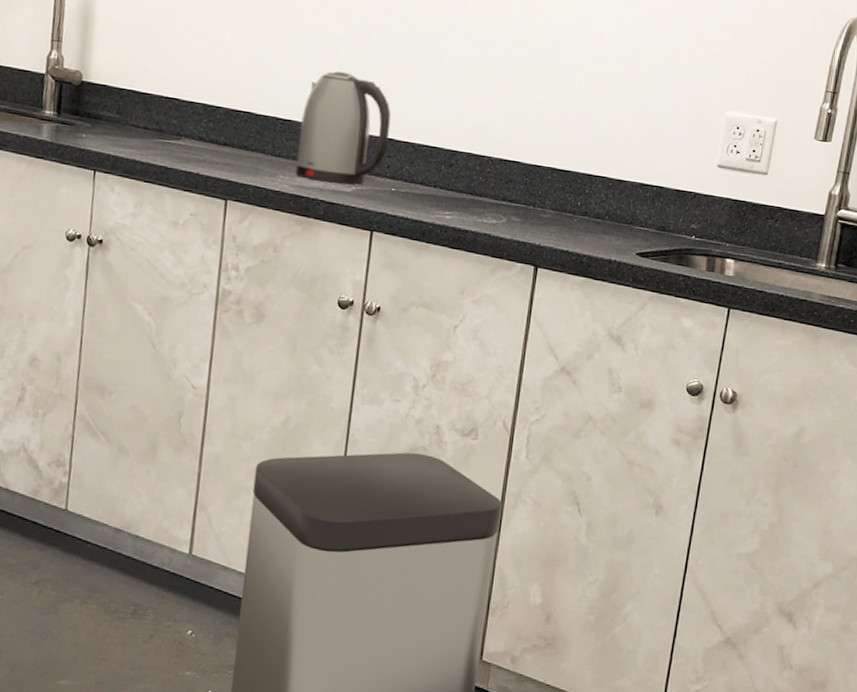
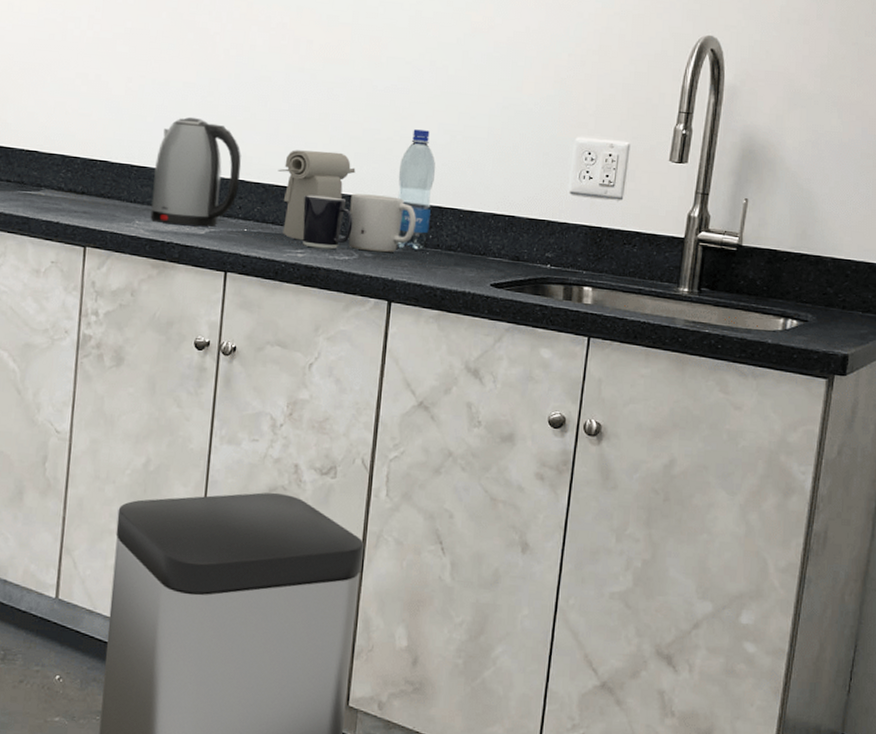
roll-top bag: none [428,110,507,203] -> present [278,150,356,241]
mug: none [451,156,503,213] -> present [302,194,353,250]
mug: none [496,157,566,218] -> present [348,193,417,253]
bottle: none [545,95,587,217] -> present [397,129,436,250]

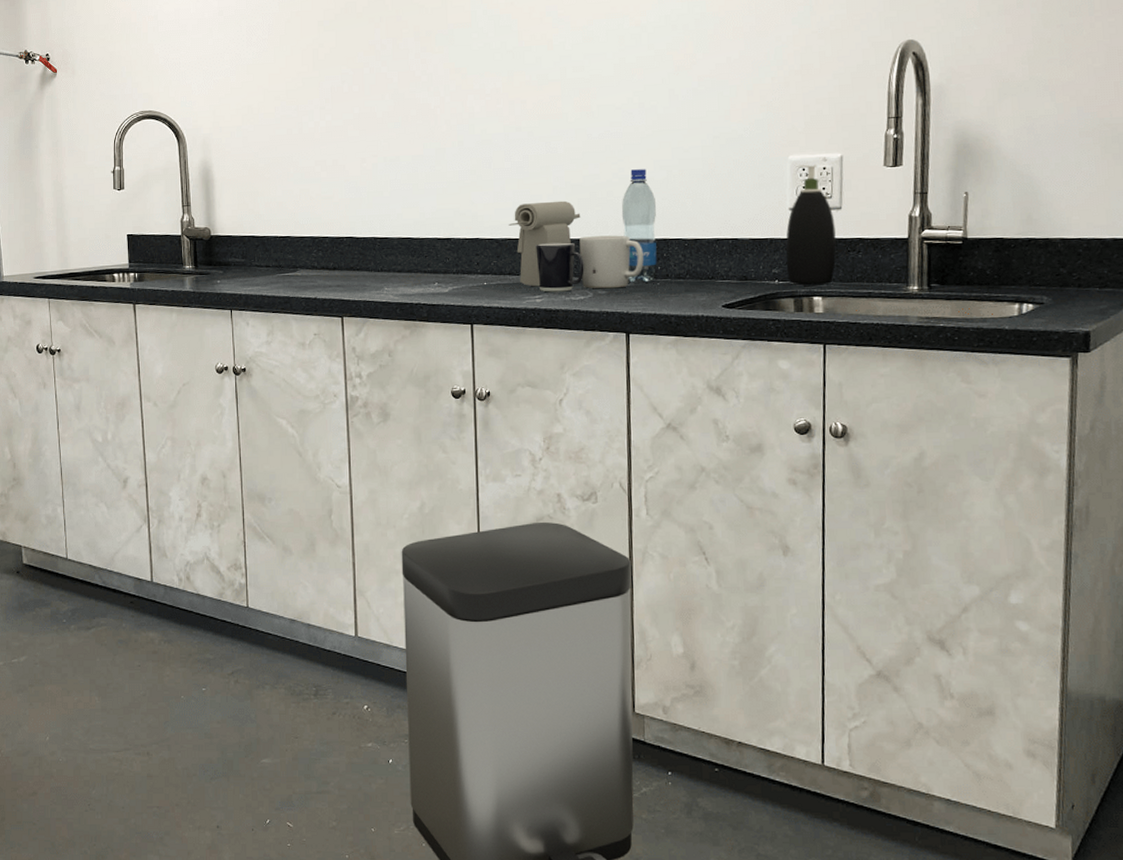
kettle: present [150,116,242,227] -> none [396,186,475,287]
soap dispenser: none [560,149,614,277] -> present [786,165,836,287]

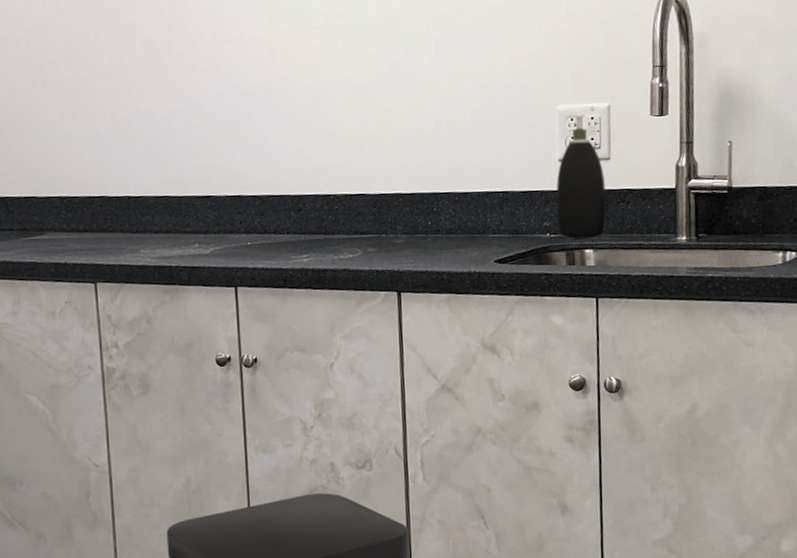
roll-top bag: present [508,200,581,287] -> none [272,154,348,246]
mug: present [536,242,584,292] -> none [301,198,353,251]
mug: present [579,235,644,289] -> none [346,189,414,247]
bottle: present [621,169,657,283] -> none [389,120,427,240]

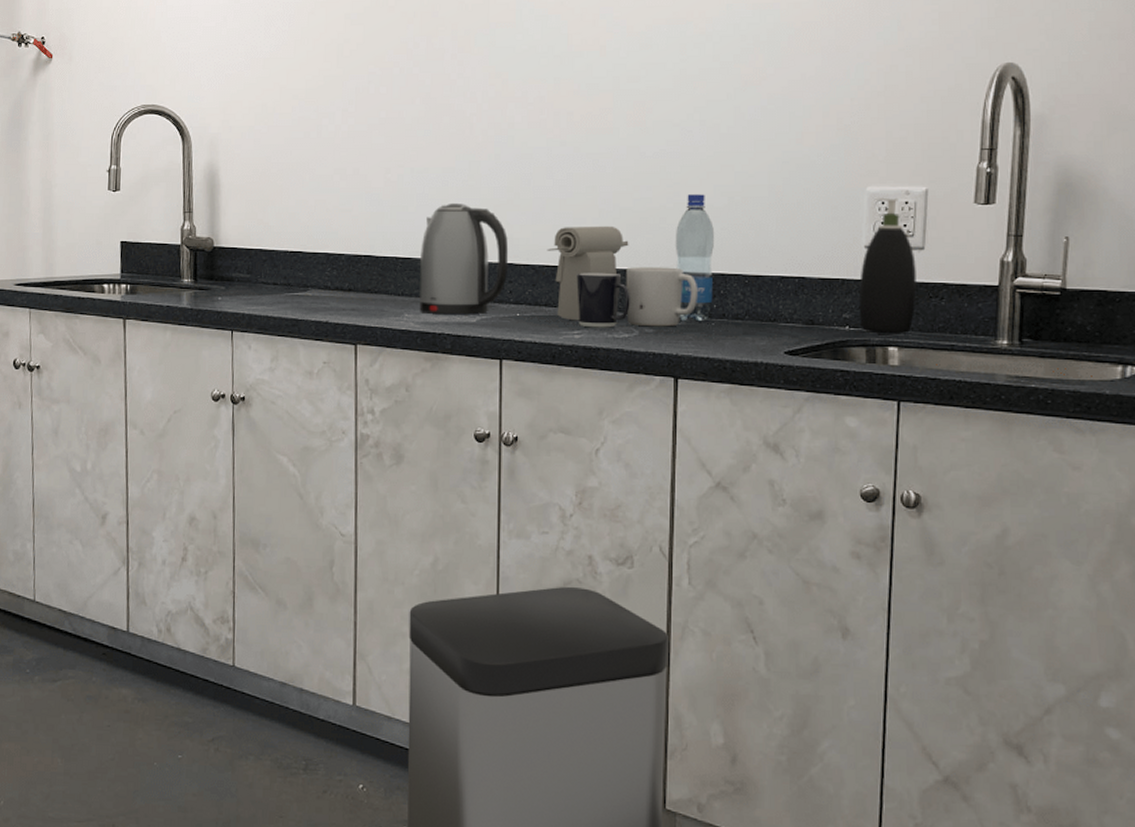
kettle: none [151,140,237,249] -> present [419,202,509,315]
roll-top bag: none [272,154,348,246] -> present [547,225,629,321]
mug: none [301,198,353,251] -> present [576,272,630,328]
mug: none [346,189,414,247] -> present [626,267,699,327]
bottle: none [389,120,427,240] -> present [675,194,715,322]

